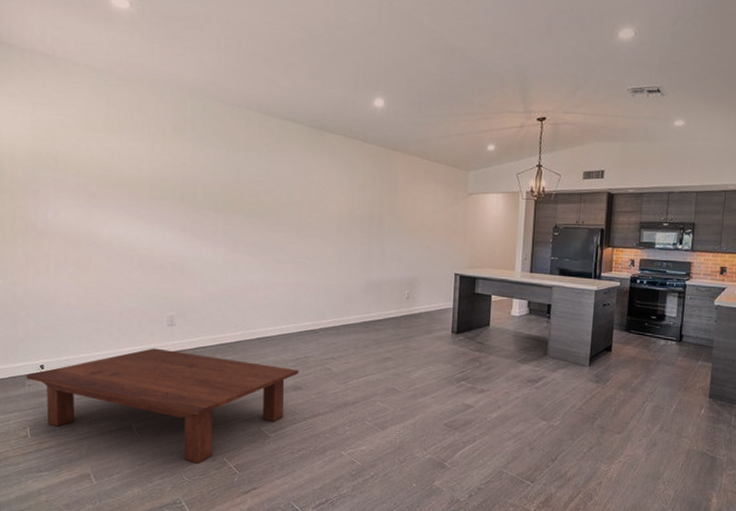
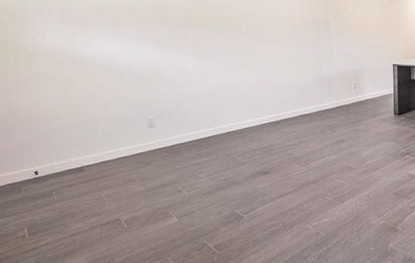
coffee table: present [26,348,299,464] -> none [22,148,266,247]

